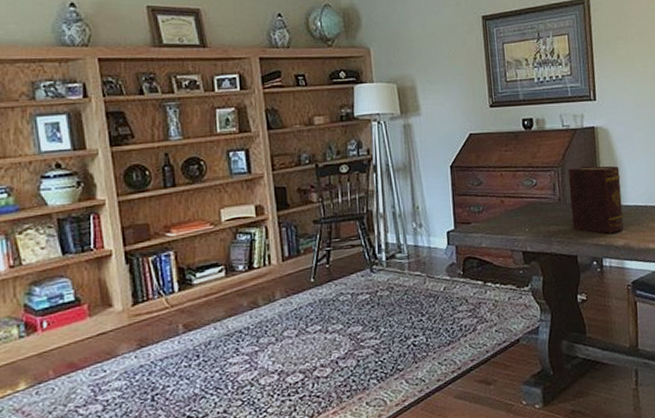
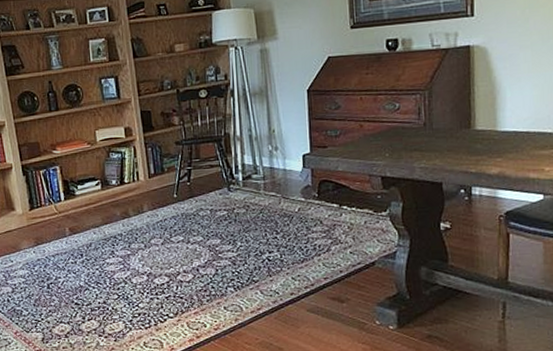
diary: present [568,165,624,234] -> none [436,88,500,161]

